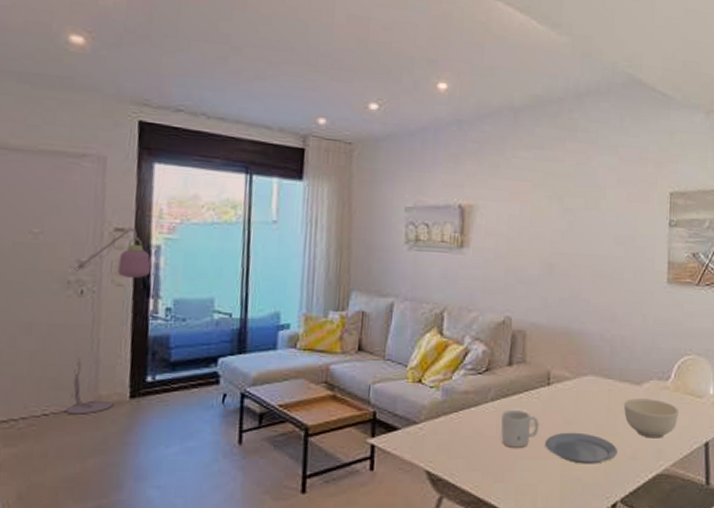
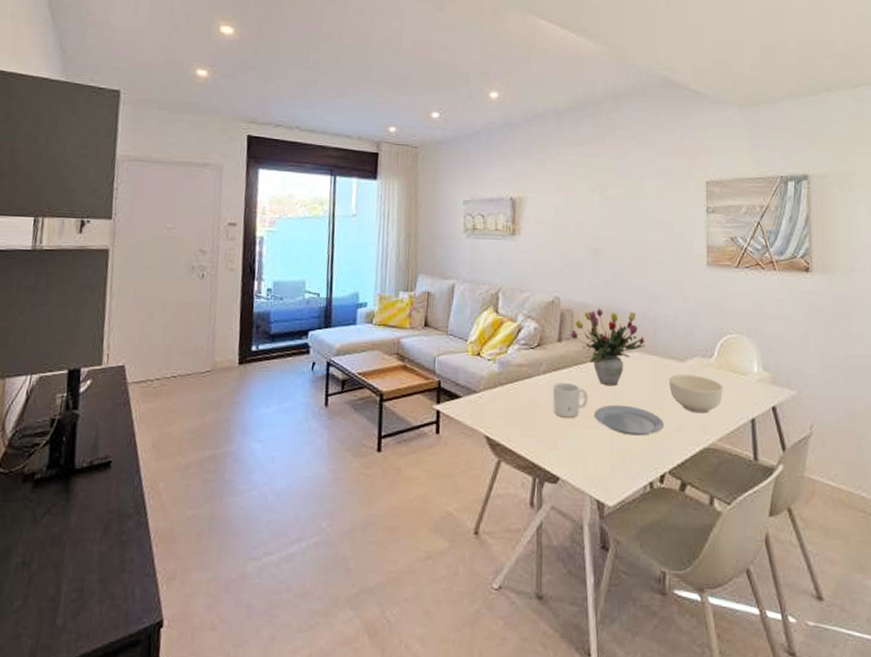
floor lamp: present [64,227,152,415] -> none [188,222,256,378]
flower arrangement: none [522,329,601,413] -> present [571,308,645,386]

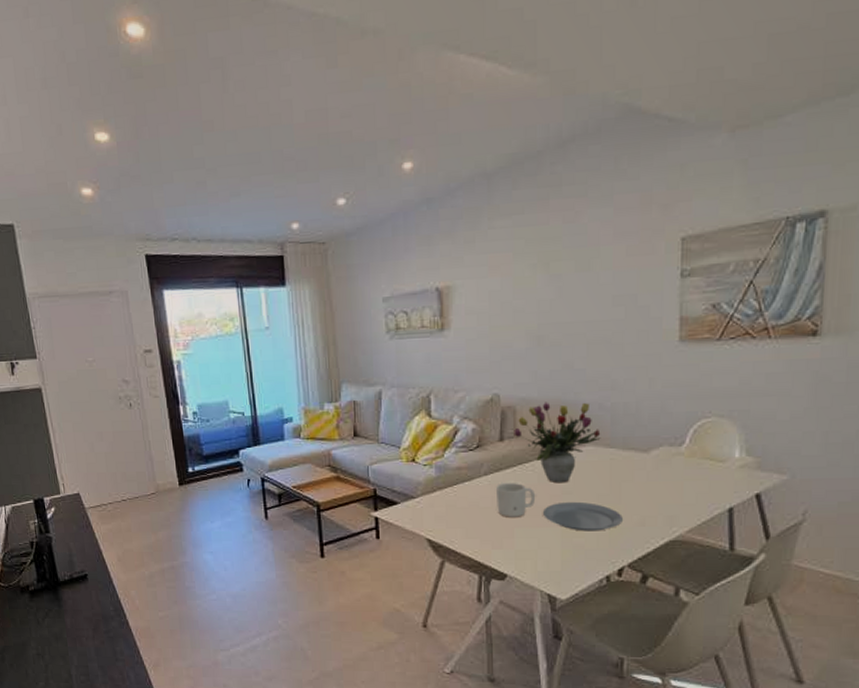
bowl: present [668,374,724,414] -> none [628,466,696,506]

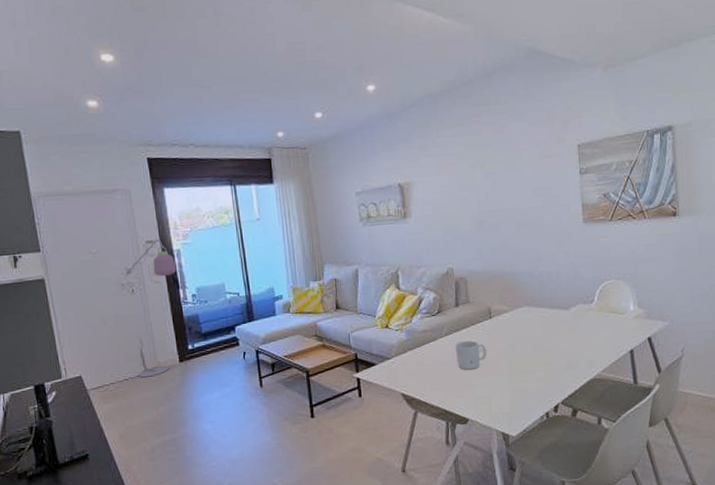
floor lamp: none [122,348,177,500] -> present [124,239,177,378]
flower arrangement: present [514,402,601,484] -> none [466,273,533,339]
plate: present [543,501,623,531] -> none [494,352,554,377]

